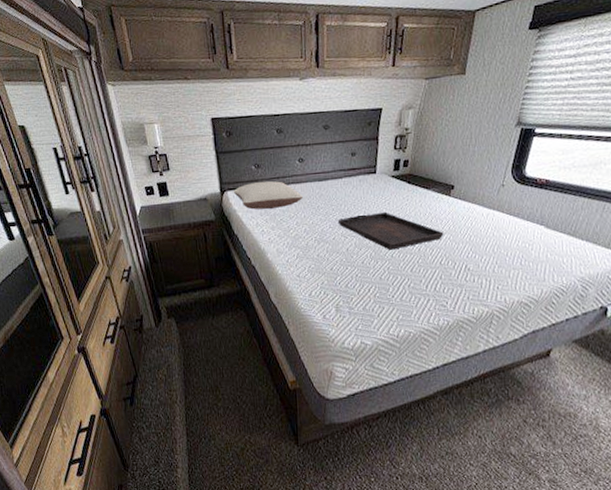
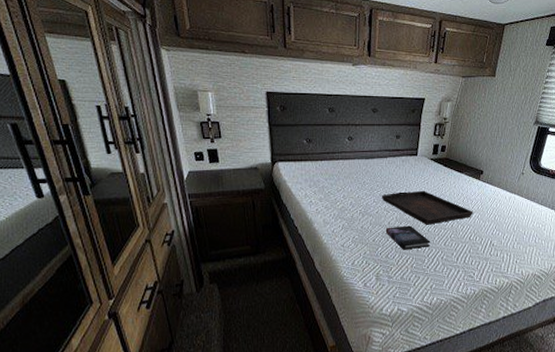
pillow: present [233,181,304,210] -> none [284,155,351,182]
book: none [343,251,395,279] -> present [385,225,431,250]

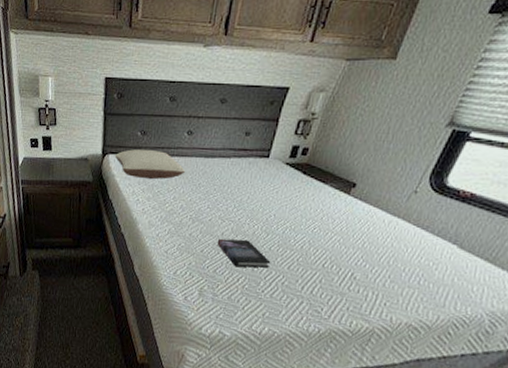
pillow: none [284,155,351,182] -> present [114,149,186,180]
serving tray: present [381,190,473,225] -> none [217,200,334,243]

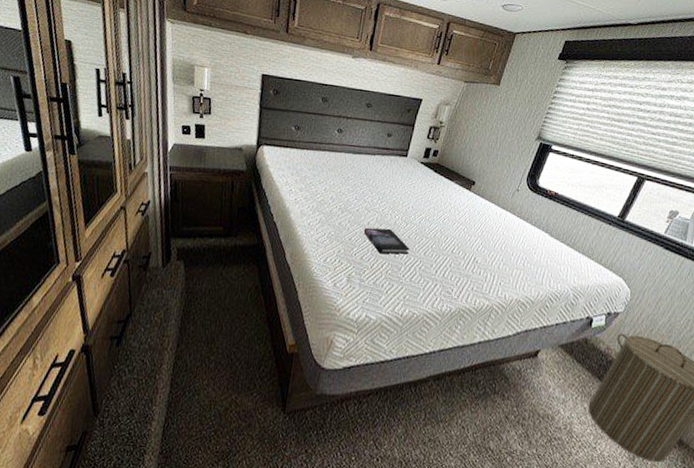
pillow: present [114,149,186,180] -> none [269,142,336,172]

